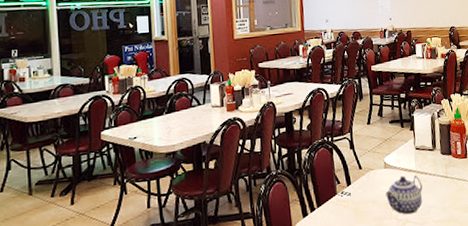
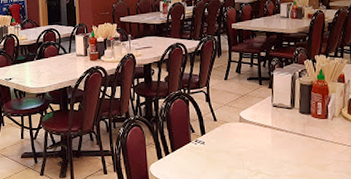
teapot: present [385,175,423,215] -> none [239,130,278,167]

